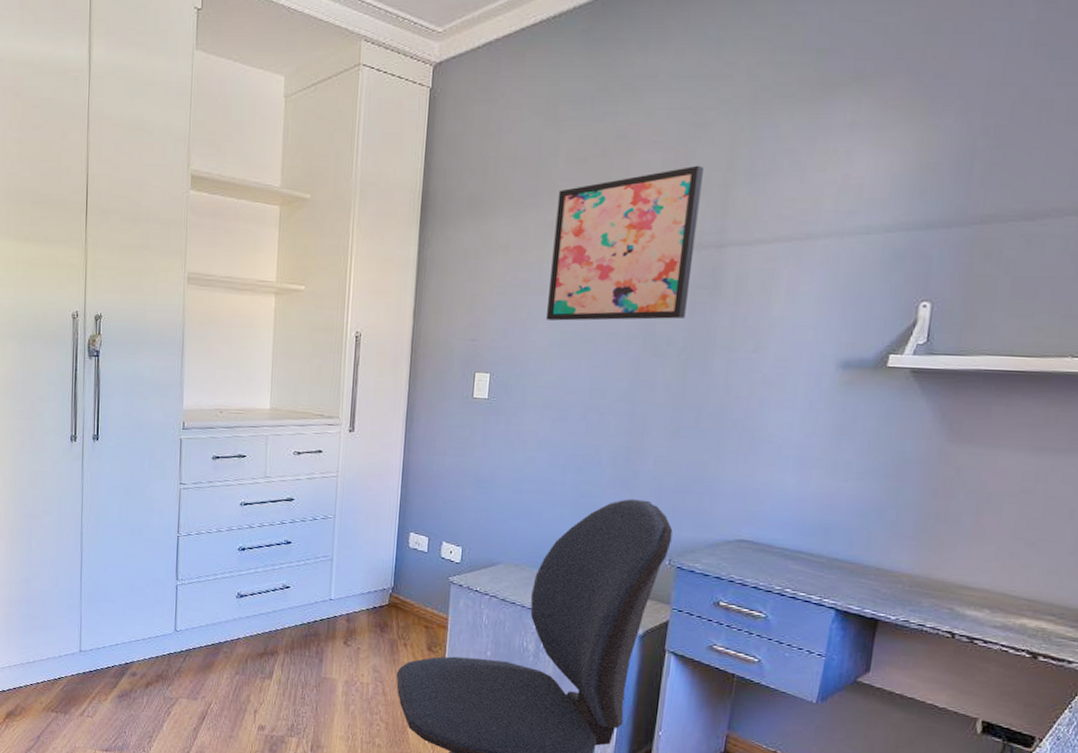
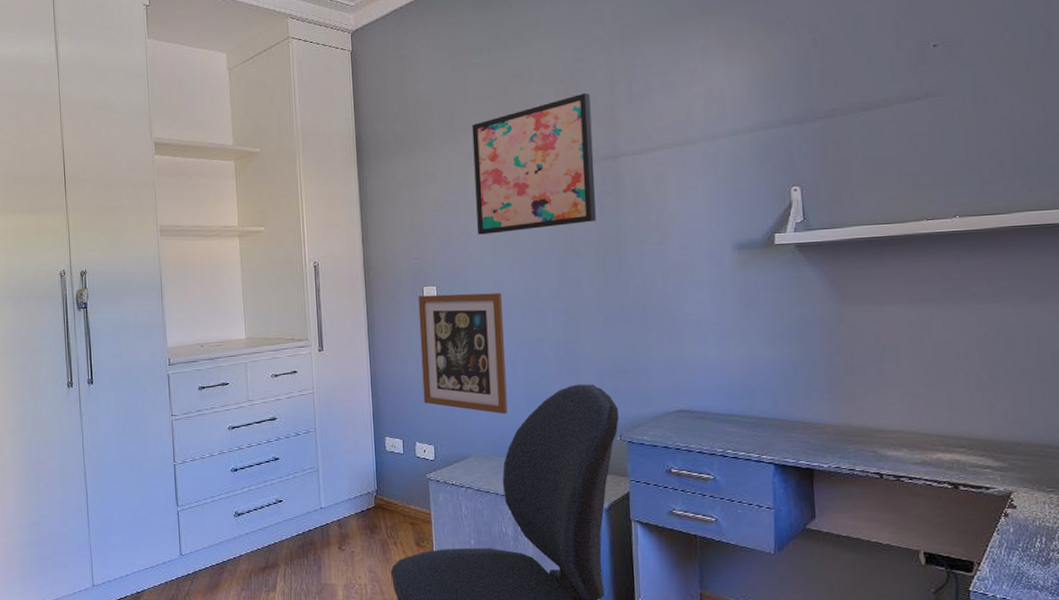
wall art: none [458,382,563,523] -> present [418,292,508,414]

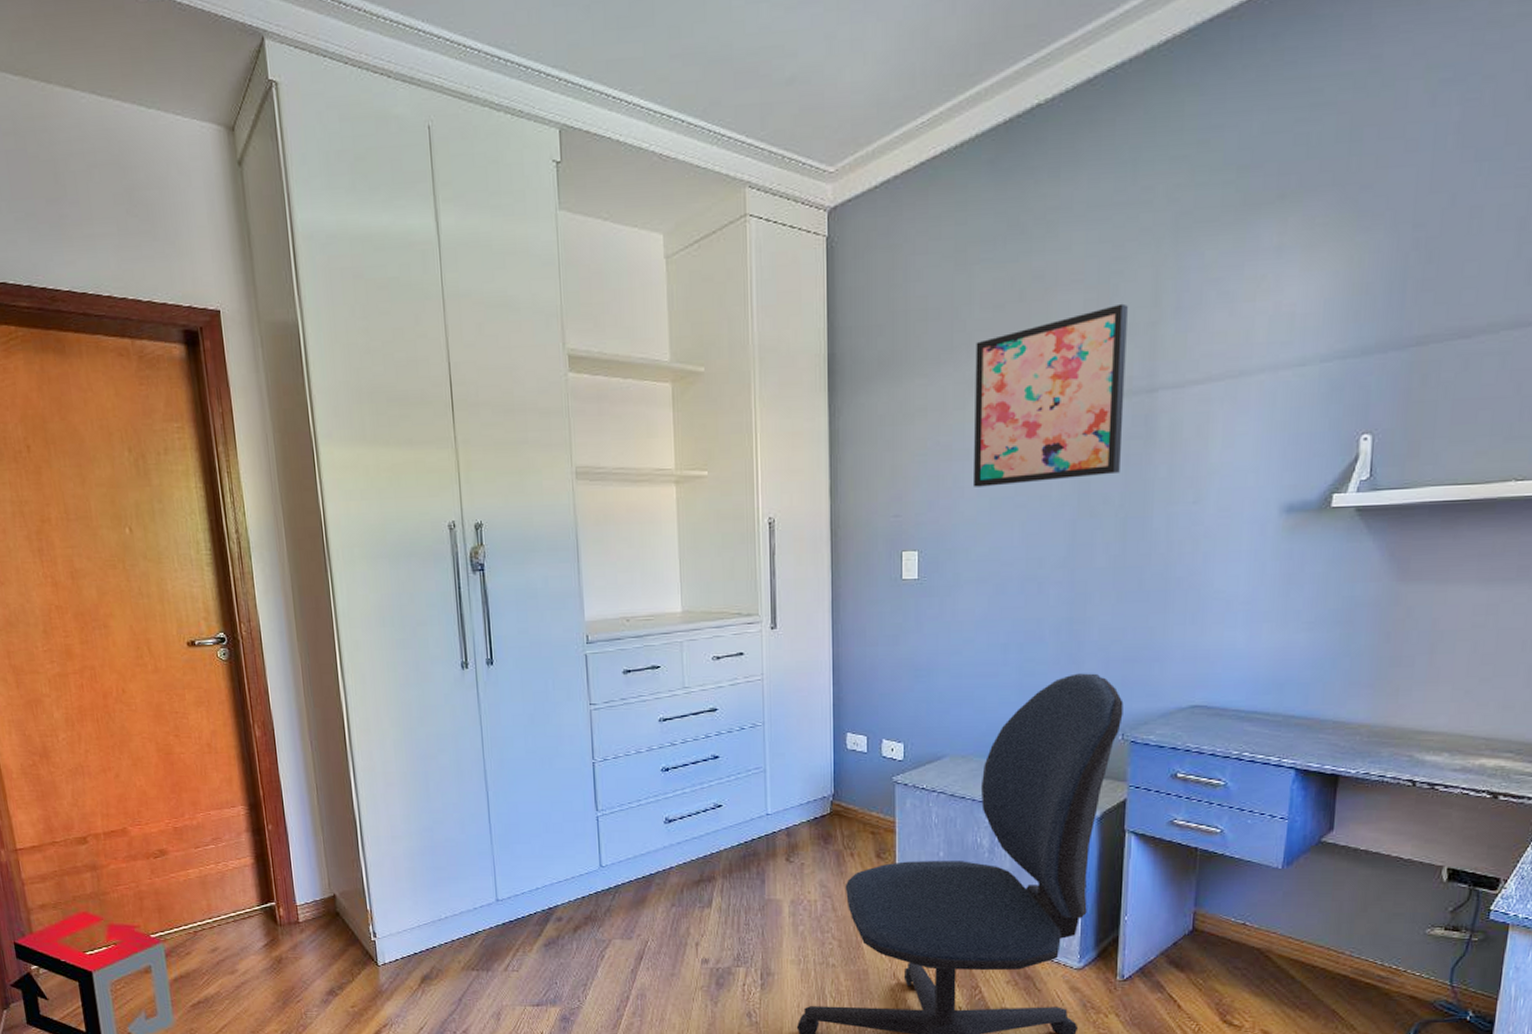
wall art: present [418,292,508,414] -> none [895,560,998,708]

